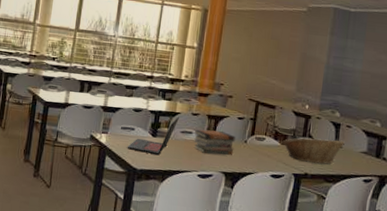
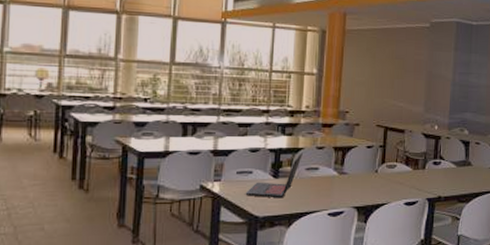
book stack: present [194,129,236,155] -> none [320,163,365,189]
fruit basket: present [282,136,345,165] -> none [413,158,475,185]

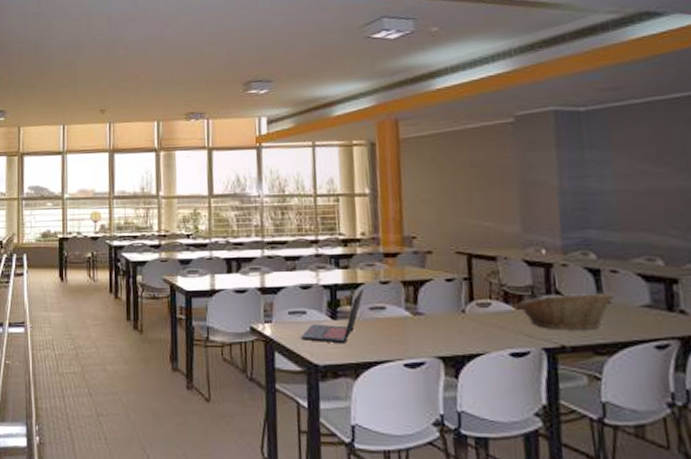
fruit basket: none [413,158,475,185] -> present [517,292,613,329]

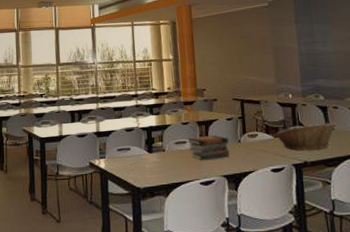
laptop: present [300,289,364,344] -> none [126,129,171,171]
book stack: none [387,301,449,334] -> present [187,135,230,160]

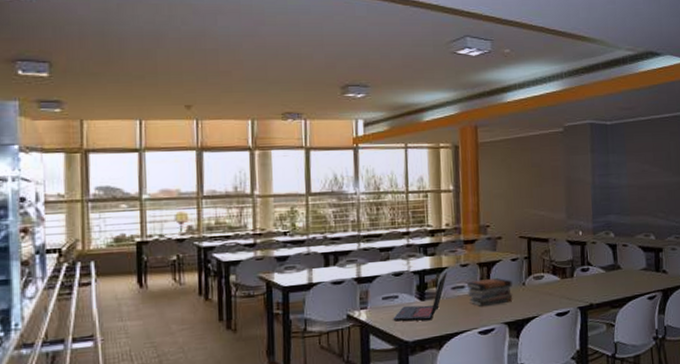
laptop: none [126,129,171,171] -> present [393,272,447,322]
fruit basket: present [274,122,336,151] -> none [561,261,624,292]

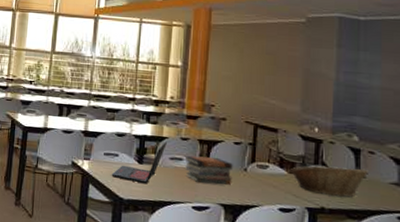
fruit basket: none [561,261,624,292] -> present [289,164,368,198]

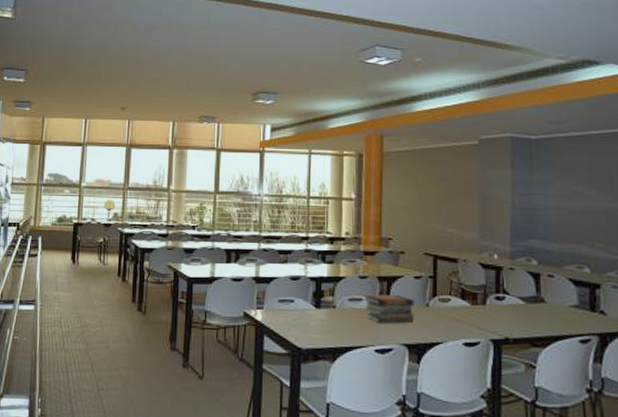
laptop: present [111,142,167,184] -> none [287,282,344,330]
fruit basket: present [289,164,368,198] -> none [471,292,549,325]

